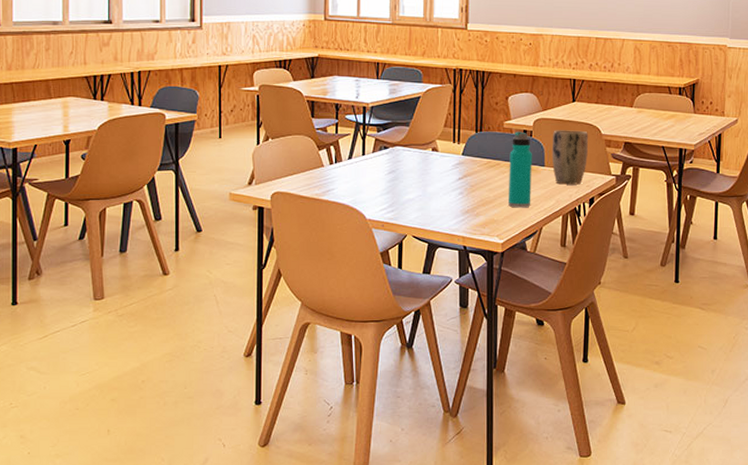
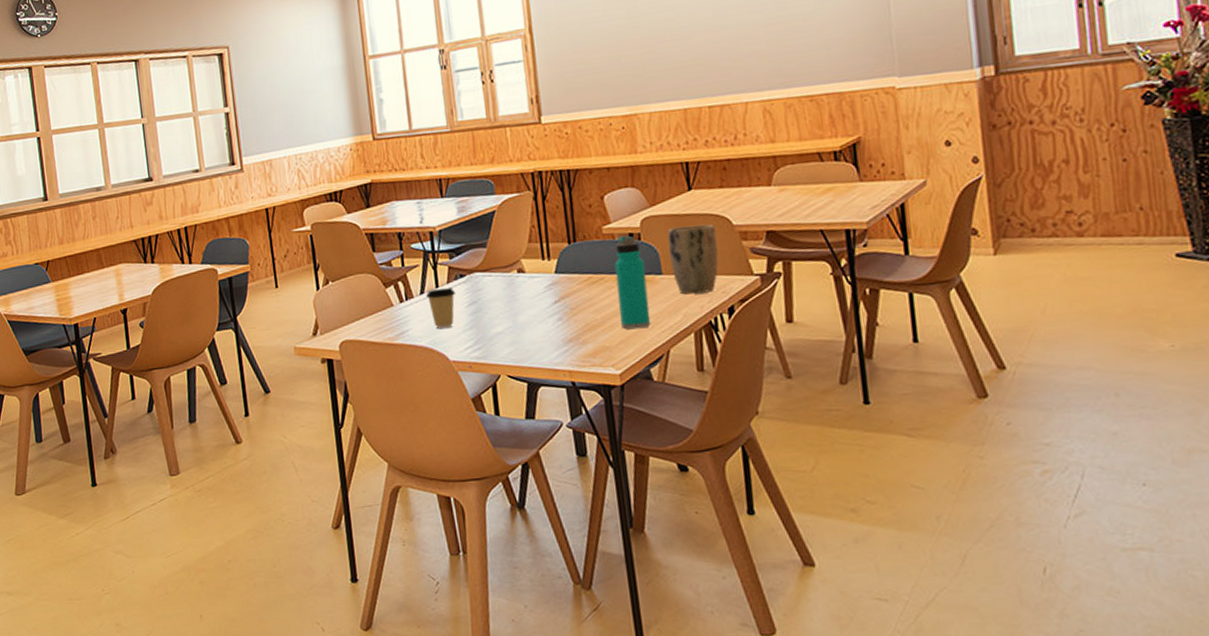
coffee cup: none [353,157,379,191] -> present [426,288,456,329]

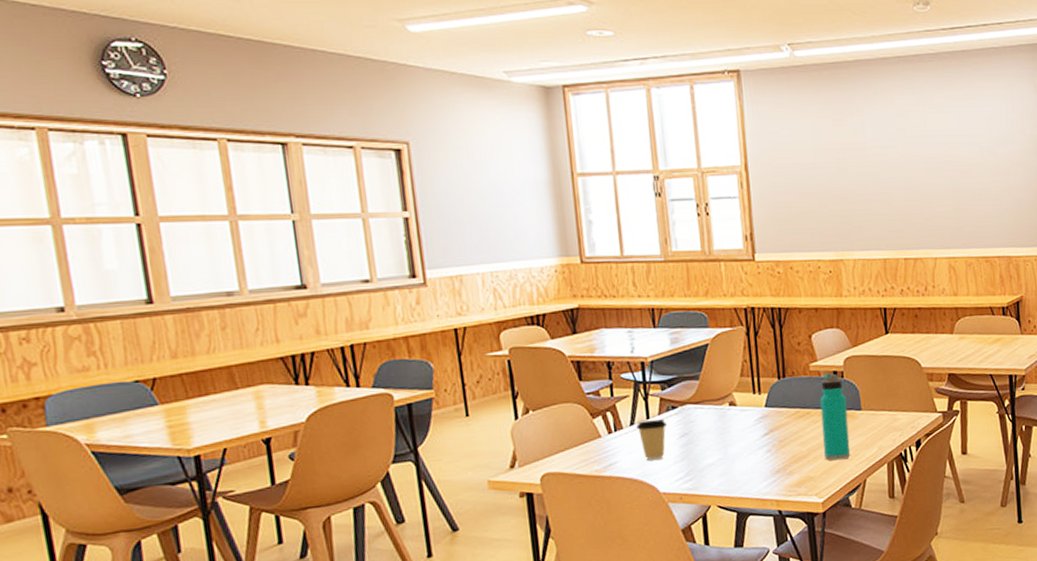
plant pot: present [667,224,719,295] -> none [867,365,909,429]

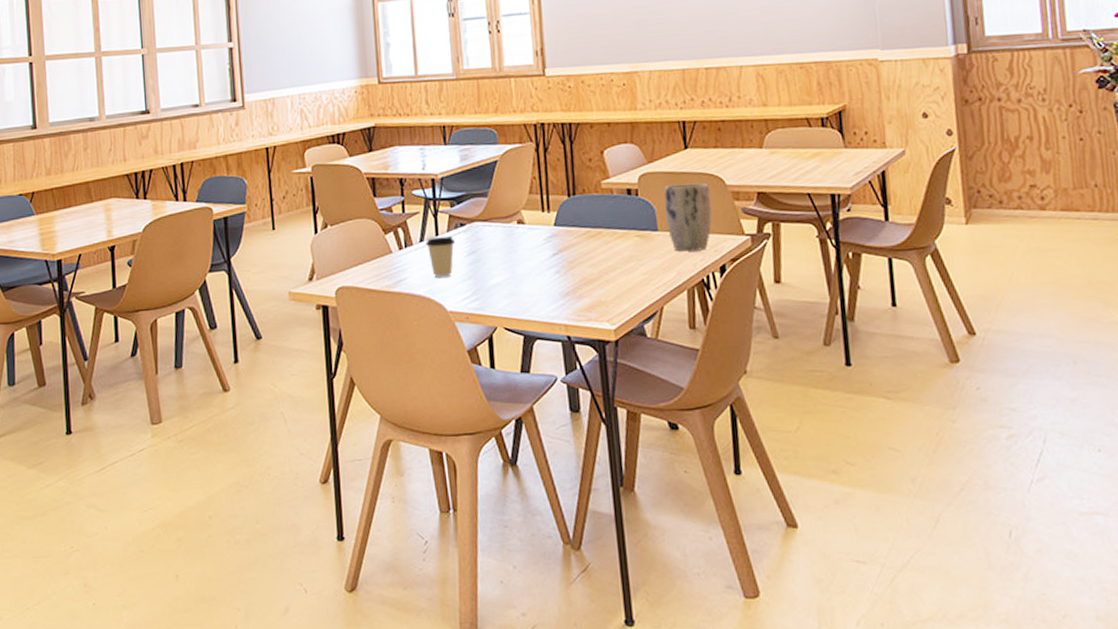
water bottle: present [820,373,851,461] -> none [612,191,646,285]
plant pot: none [867,365,909,429] -> present [664,183,712,252]

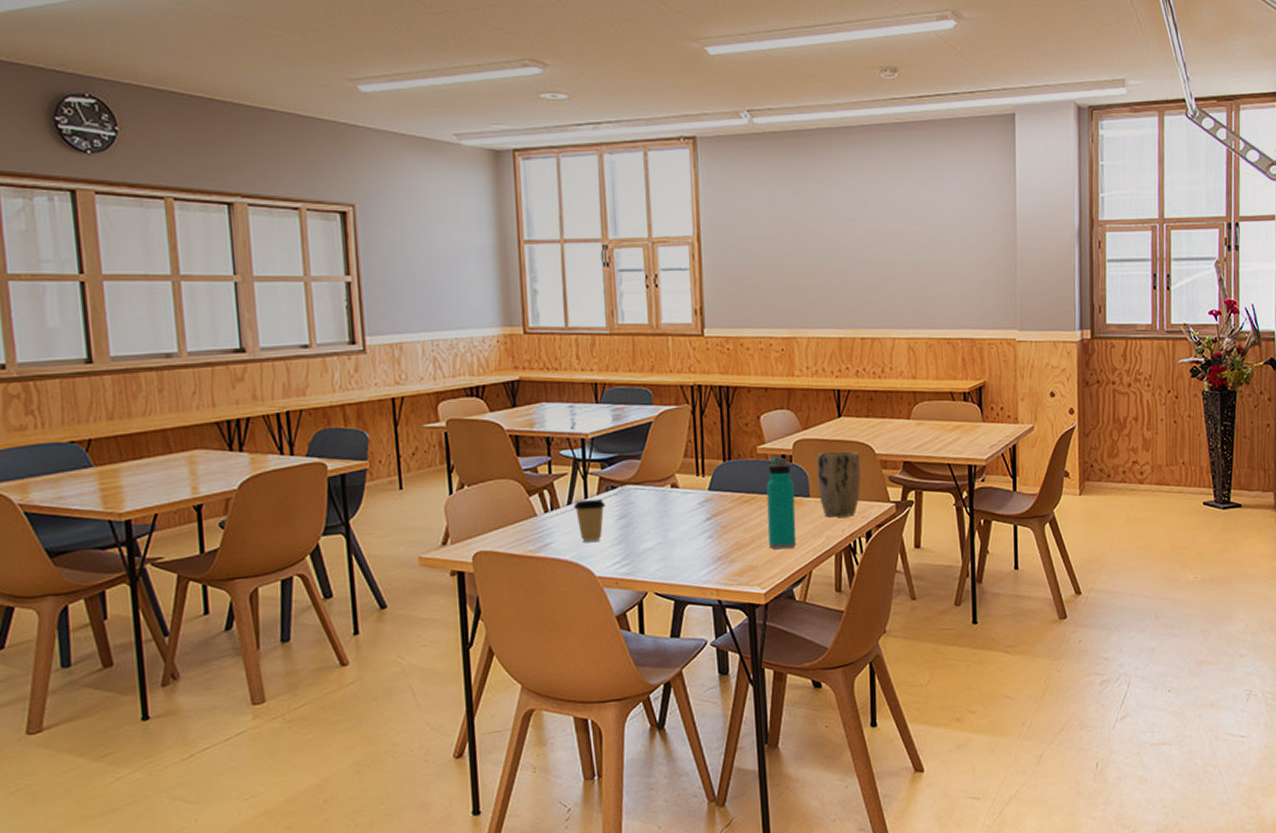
water bottle: none [612,191,646,285] -> present [766,457,797,550]

